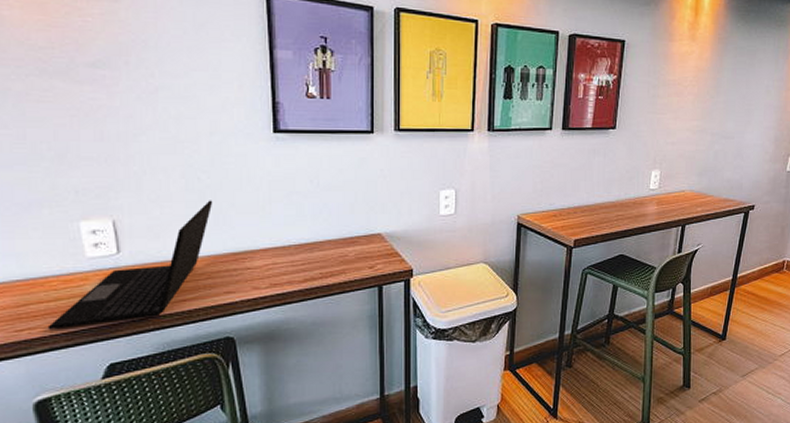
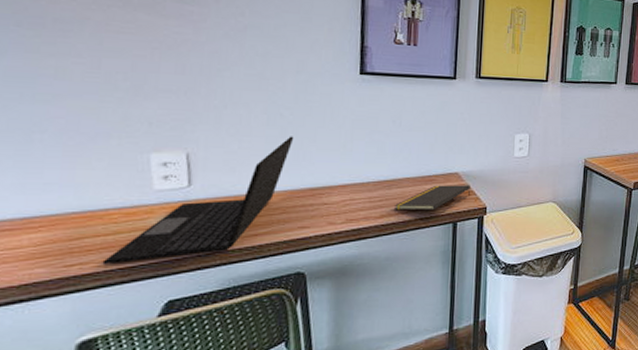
notepad: none [317,246,395,274] -> present [394,185,470,211]

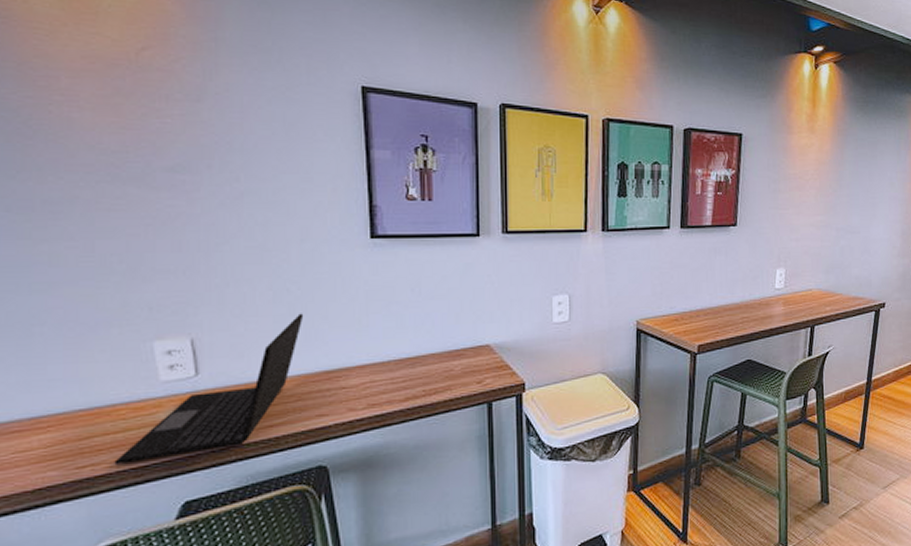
notepad: present [394,185,470,211] -> none [419,358,505,392]

